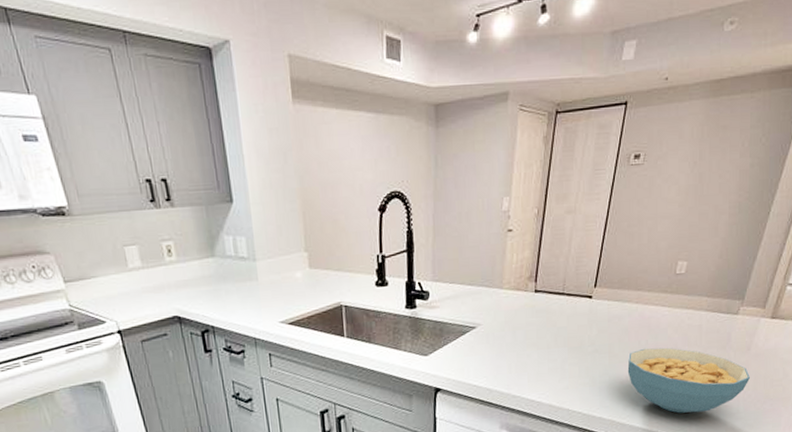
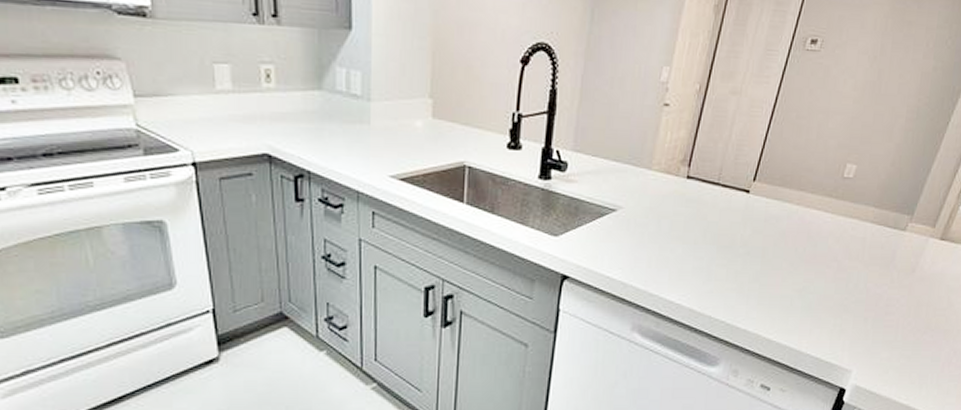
cereal bowl: present [627,347,750,414] -> none [780,256,912,336]

